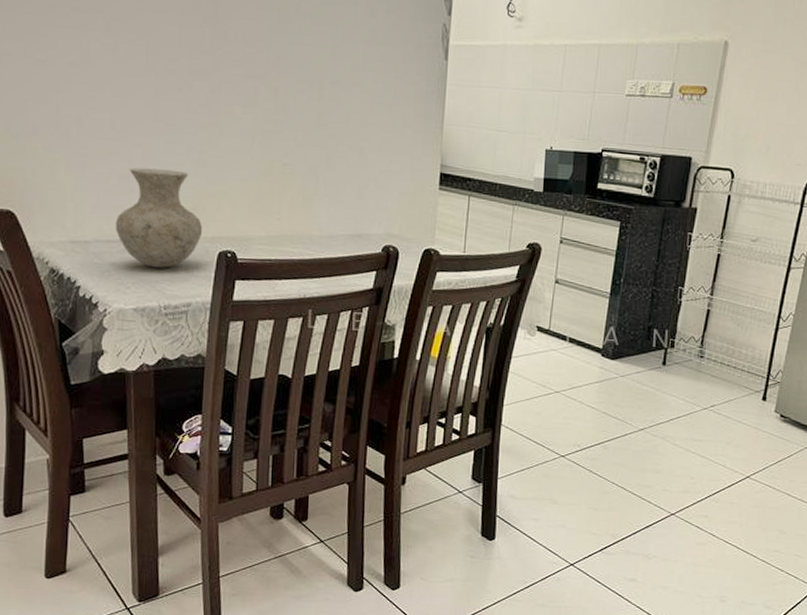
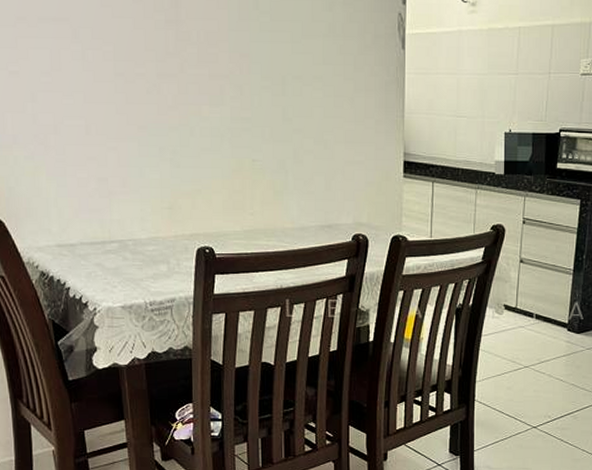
vase: present [115,167,202,268] -> none [97,171,180,266]

